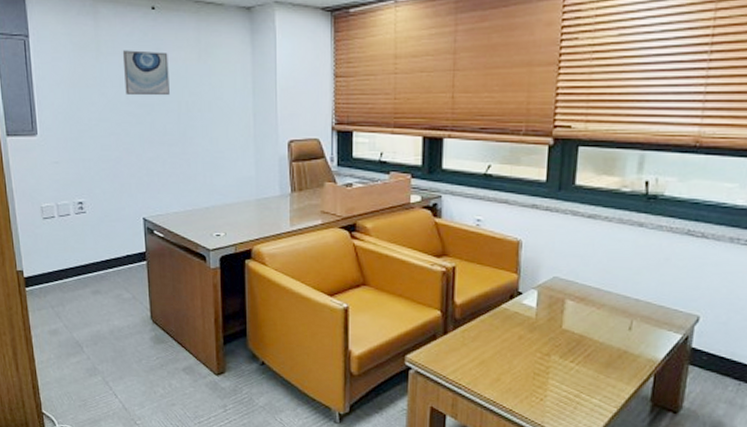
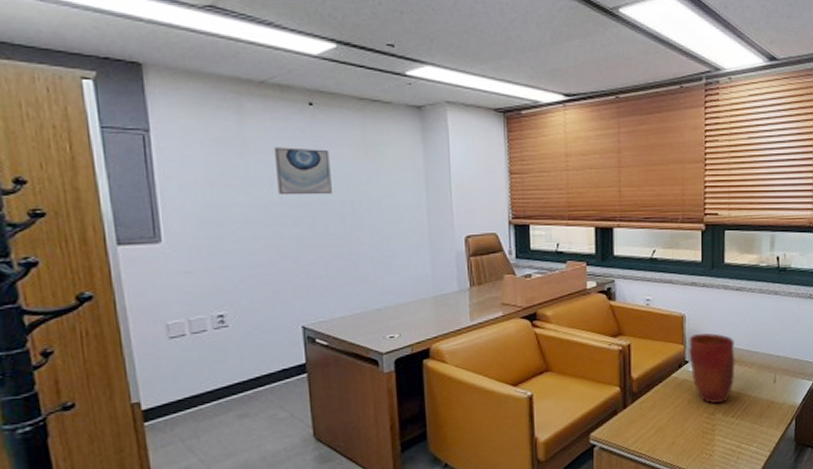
vase: none [523,264,581,343] -> present [689,333,735,403]

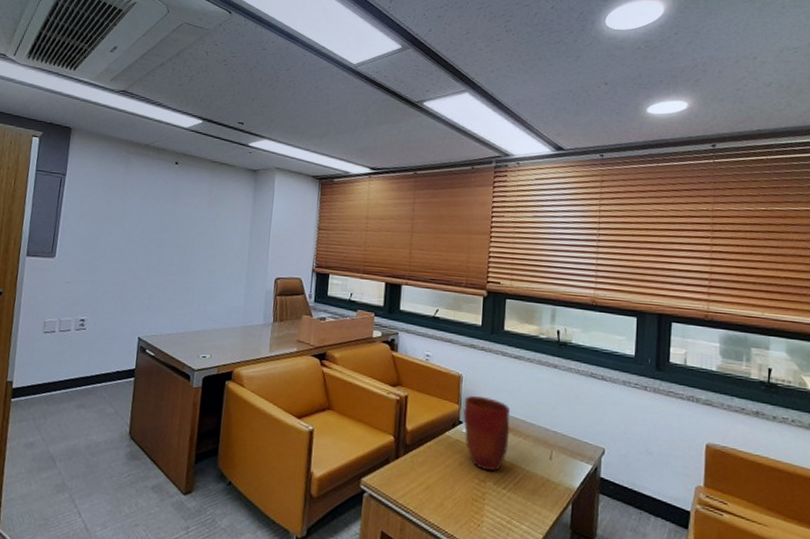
wall art: present [273,147,332,196] -> none [141,193,183,233]

